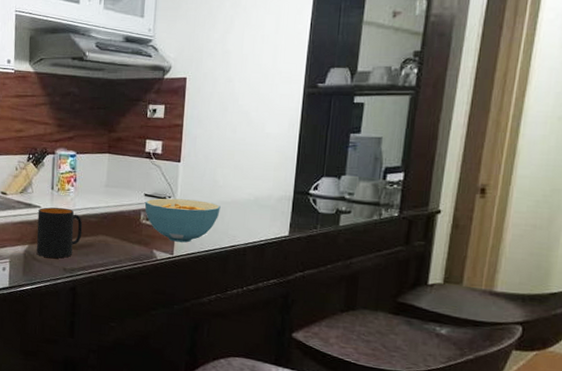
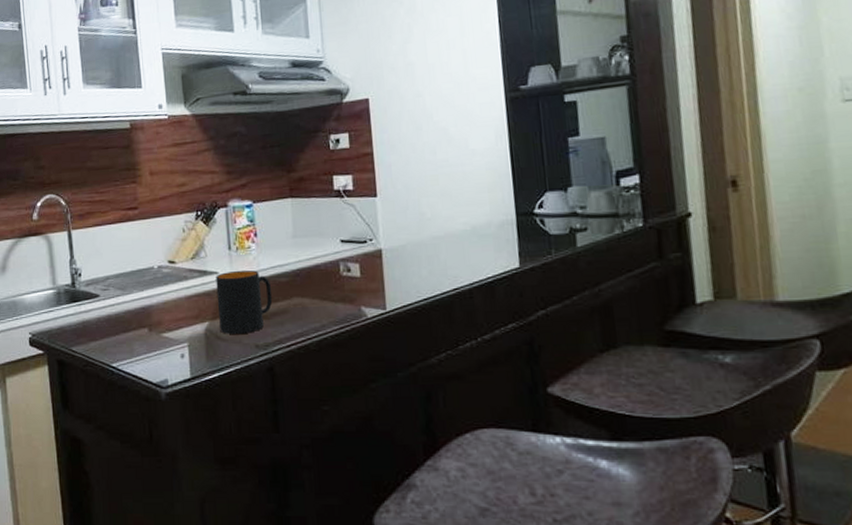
cereal bowl: present [144,198,221,243] -> none [342,239,434,293]

